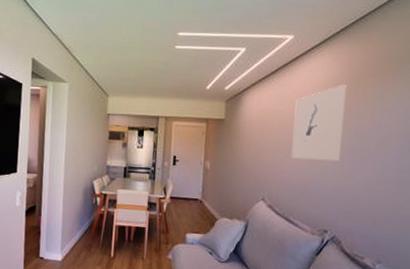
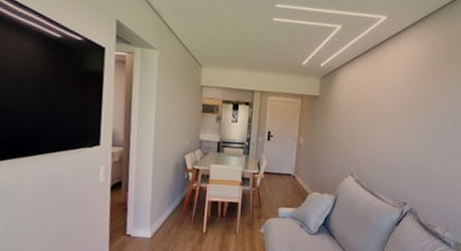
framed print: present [291,84,347,161] -> none [379,67,431,139]

